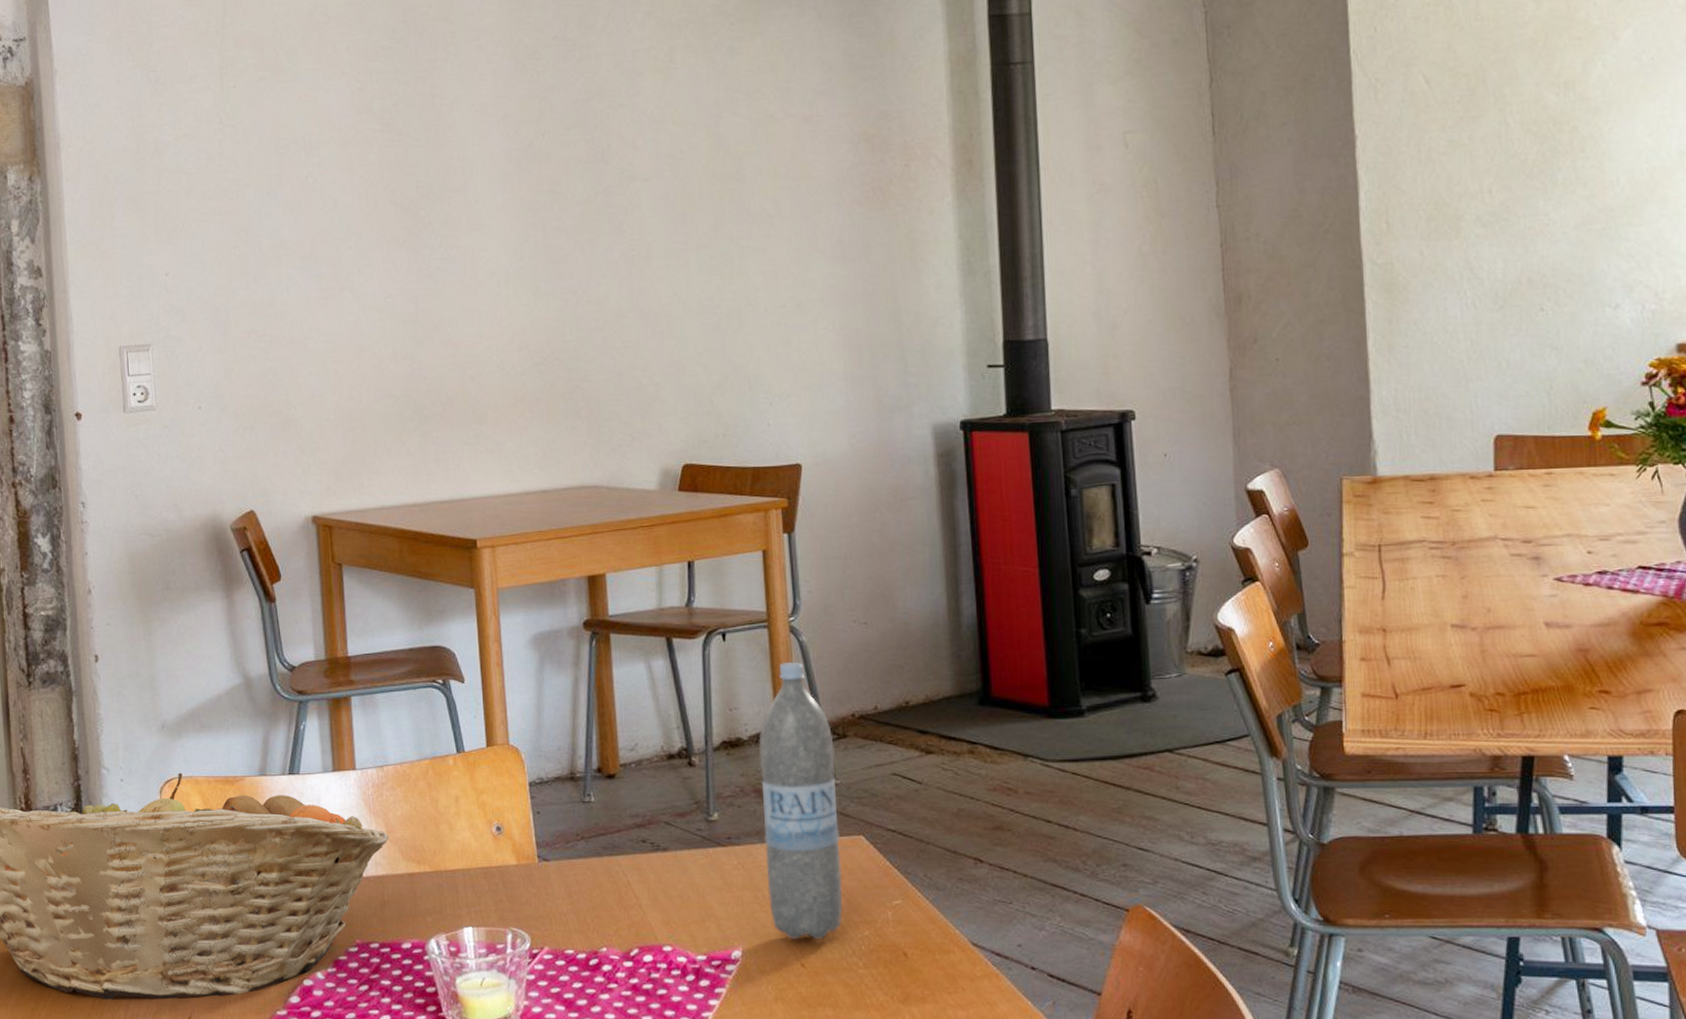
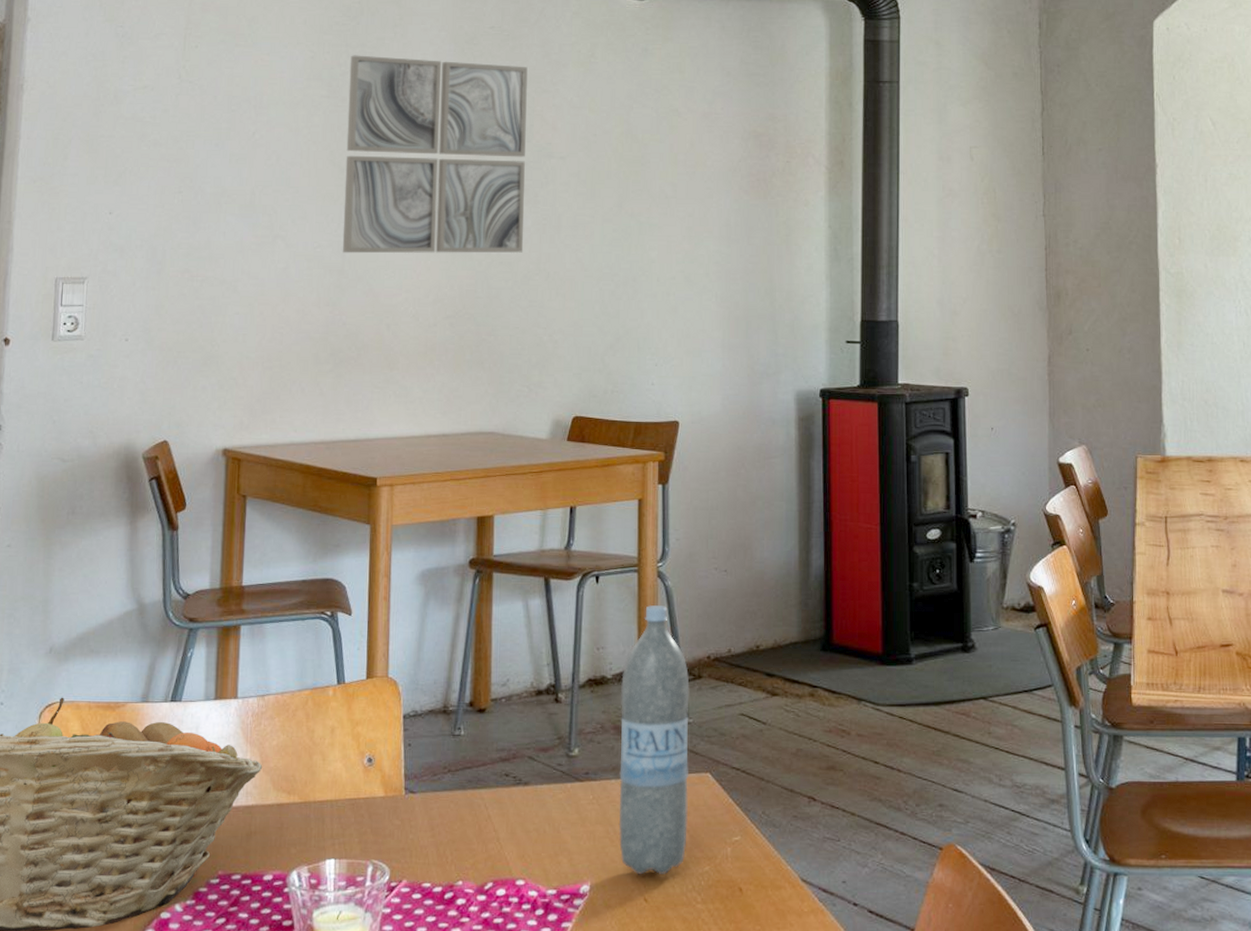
wall art: none [401,79,612,302] -> present [342,55,528,254]

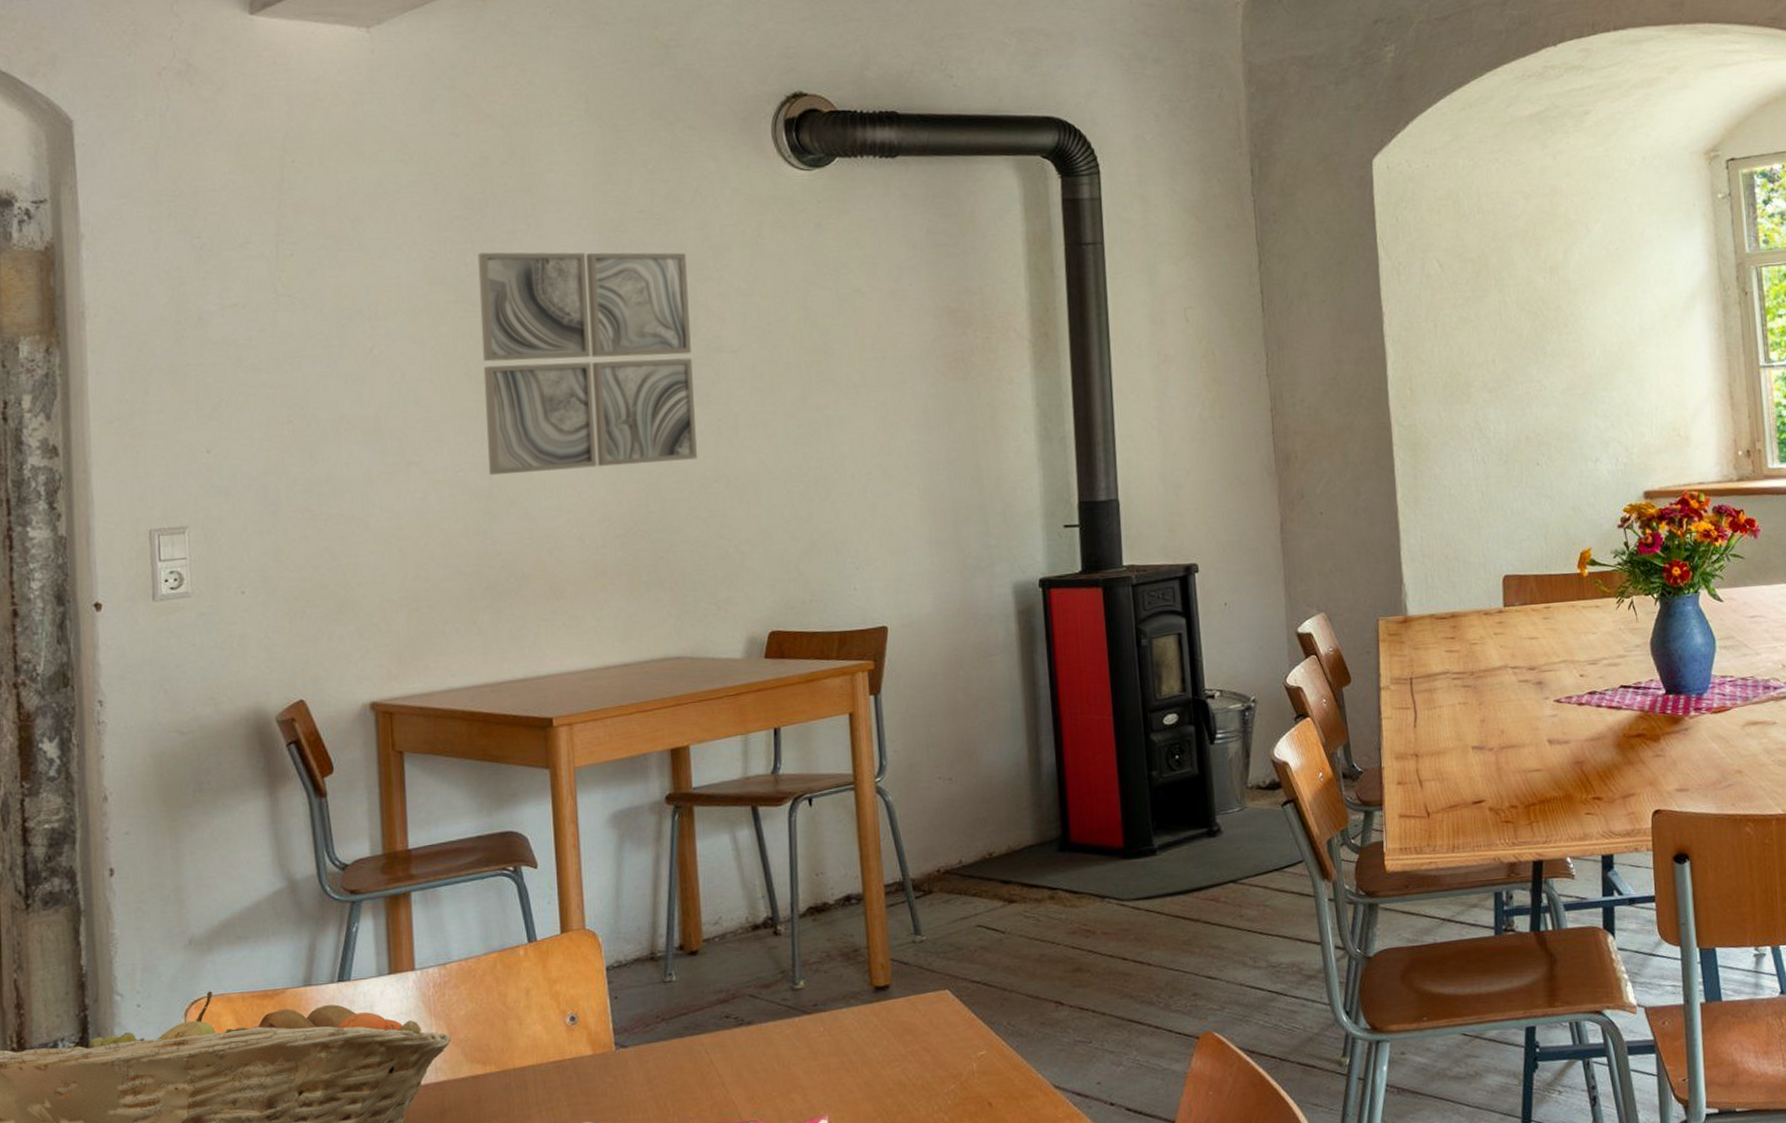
water bottle: present [618,604,690,875] -> none [845,821,929,1102]

